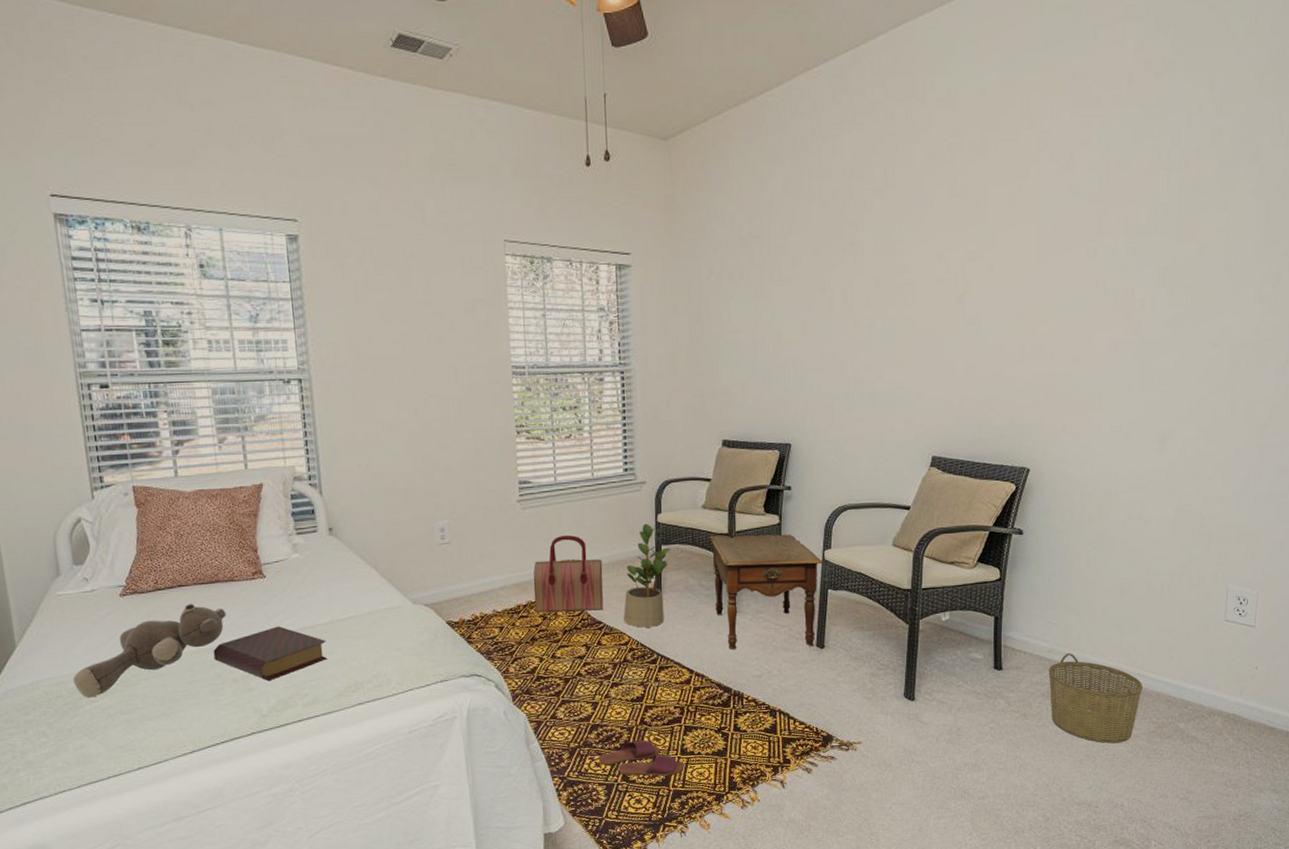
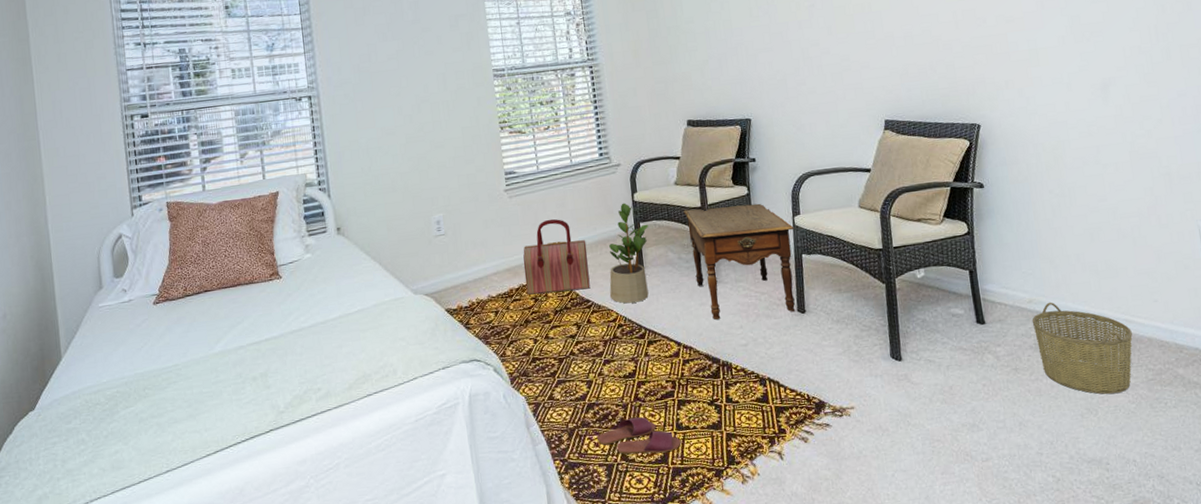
stuffed bear: present [72,604,227,698] -> none [110,307,247,404]
book: present [213,626,328,681] -> none [235,323,338,378]

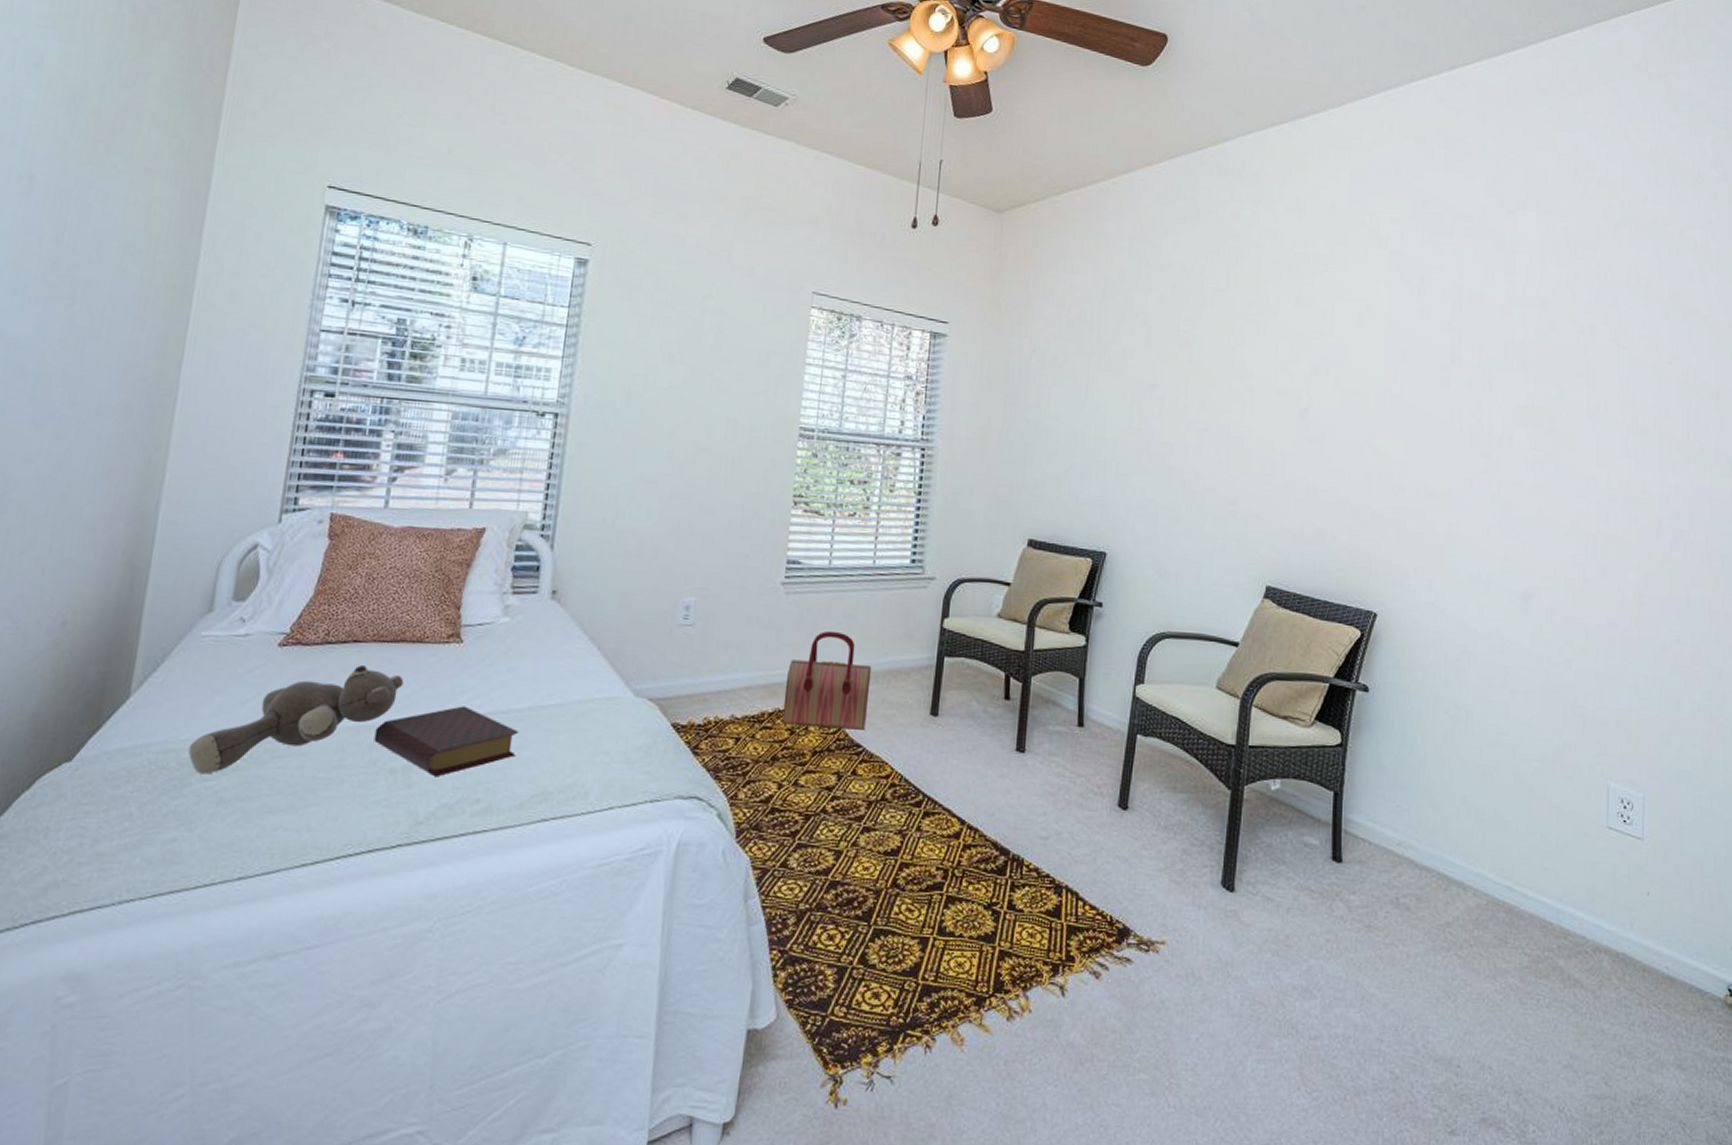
stuffed bear: none [110,307,247,404] -> present [188,665,404,775]
book: none [235,323,338,378] -> present [374,706,519,777]
slippers: present [596,416,681,455] -> none [832,909,940,963]
potted plant: present [609,203,649,304] -> none [887,627,955,759]
side table: present [682,203,795,320] -> none [1000,651,1134,805]
basket: present [1032,302,1133,395] -> none [1397,848,1512,978]

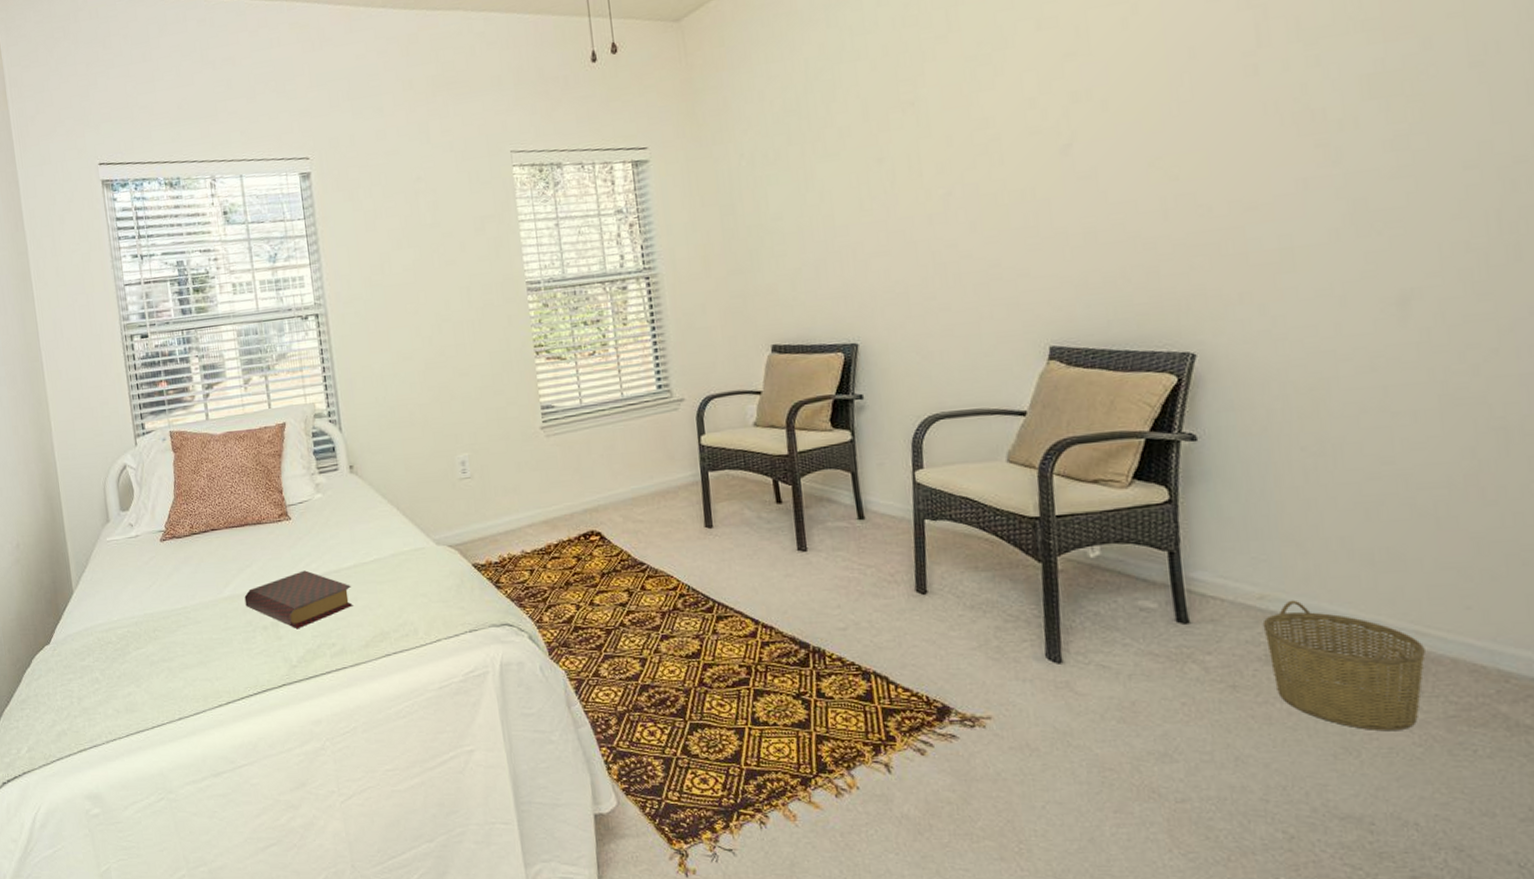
stuffed bear: present [188,665,404,775] -> none [121,548,256,645]
handbag: present [782,630,872,730] -> none [563,463,645,553]
basket: none [1397,848,1512,978] -> present [1262,600,1426,732]

